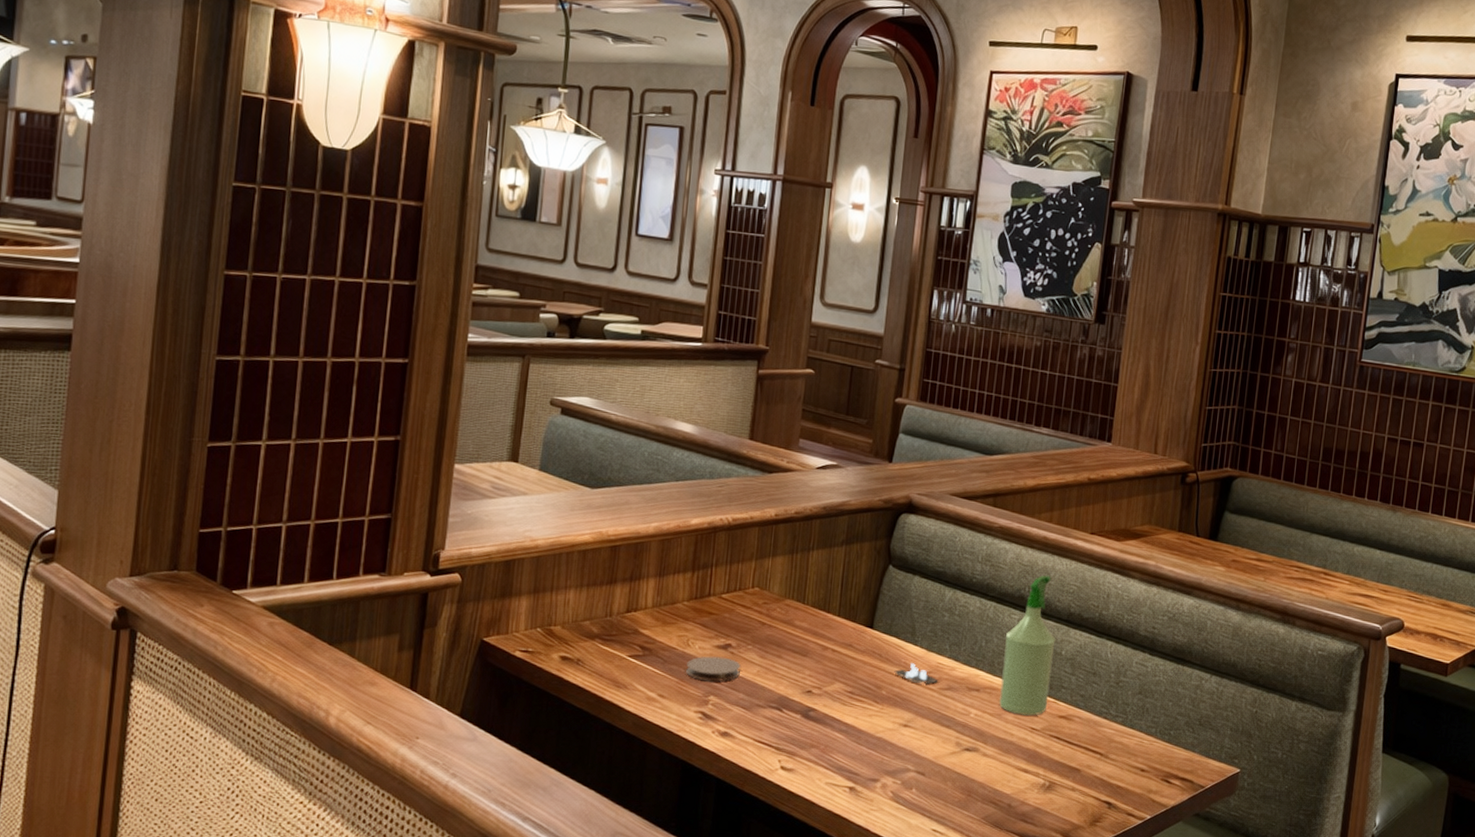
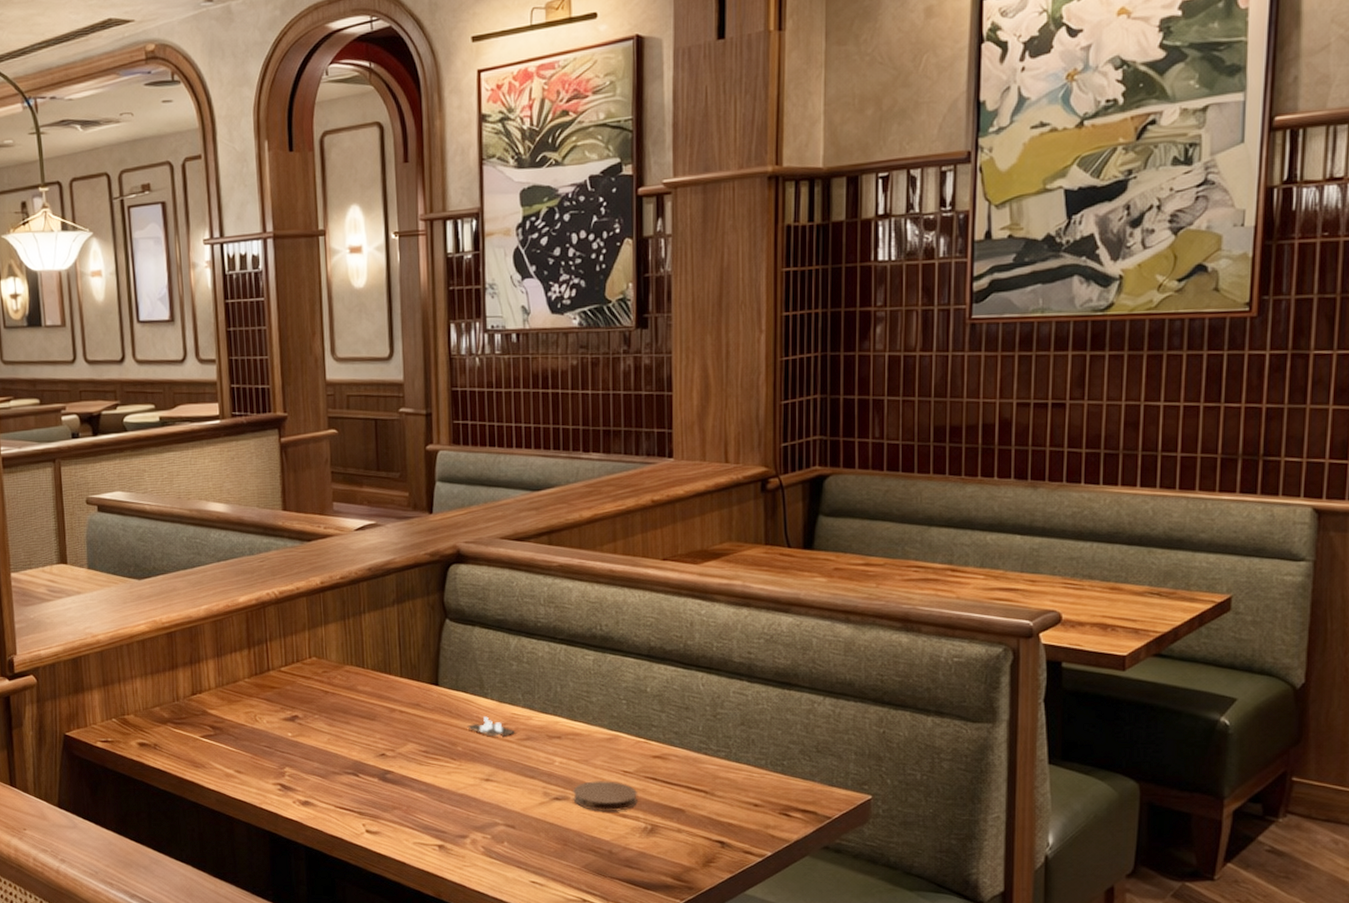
coaster: present [686,656,741,682] -> none [258,729,311,754]
coaster: none [982,734,1041,766] -> present [573,780,637,811]
spray bottle: present [998,575,1056,716] -> none [581,610,639,759]

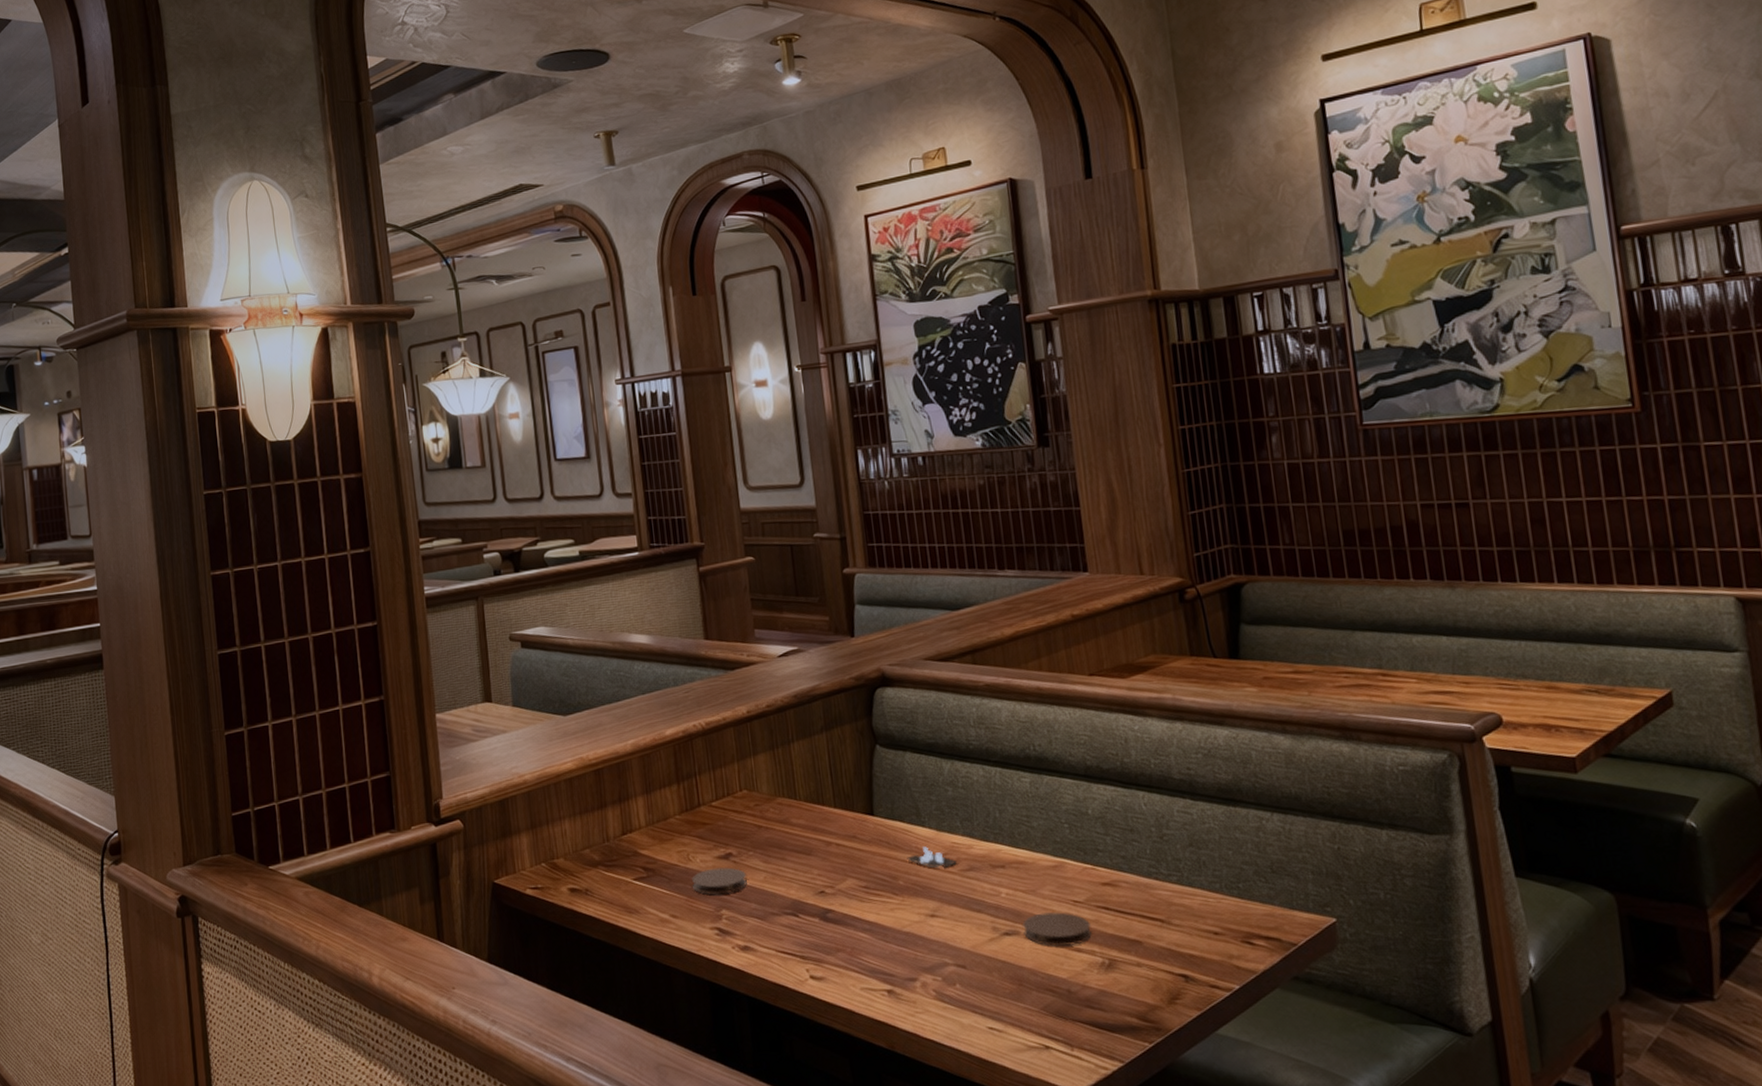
coaster: none [258,729,311,754] -> present [692,867,747,895]

